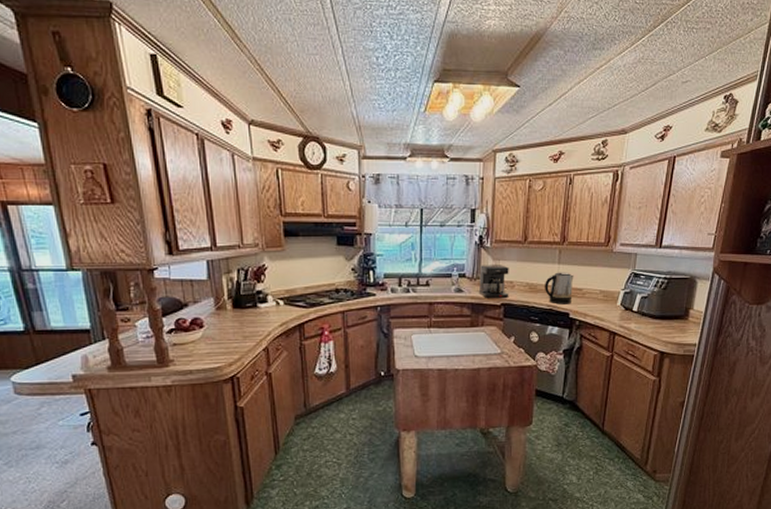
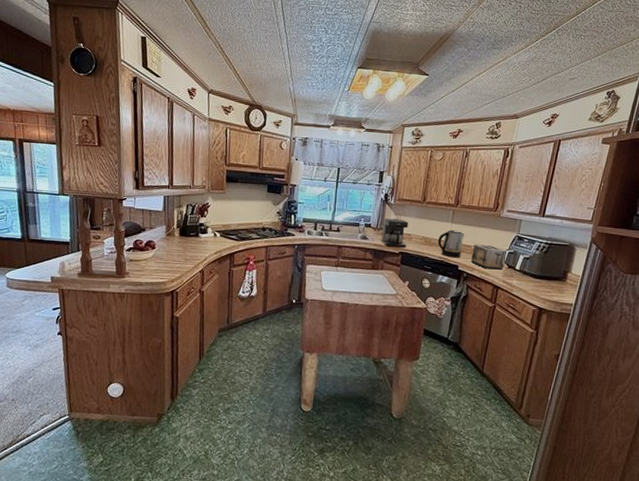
toaster: none [582,285,622,314] -> present [470,244,507,270]

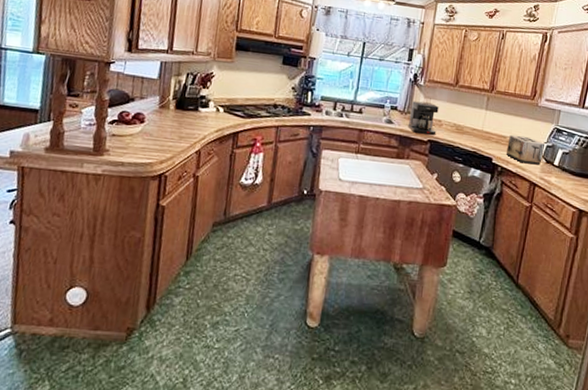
kettle: present [437,229,464,258] -> none [470,117,499,150]

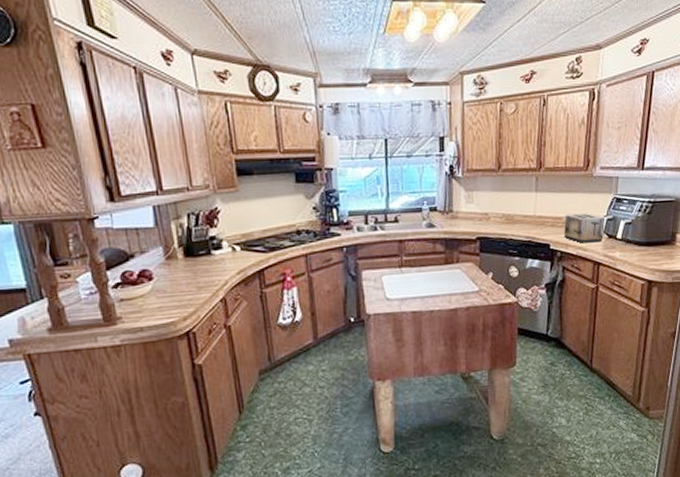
coffee maker: present [407,101,439,135] -> none [451,196,485,232]

